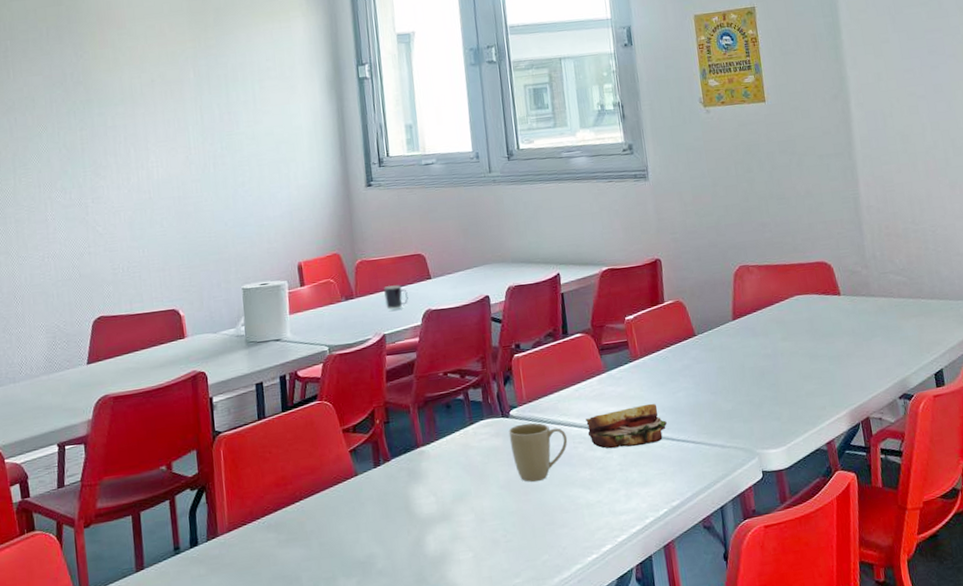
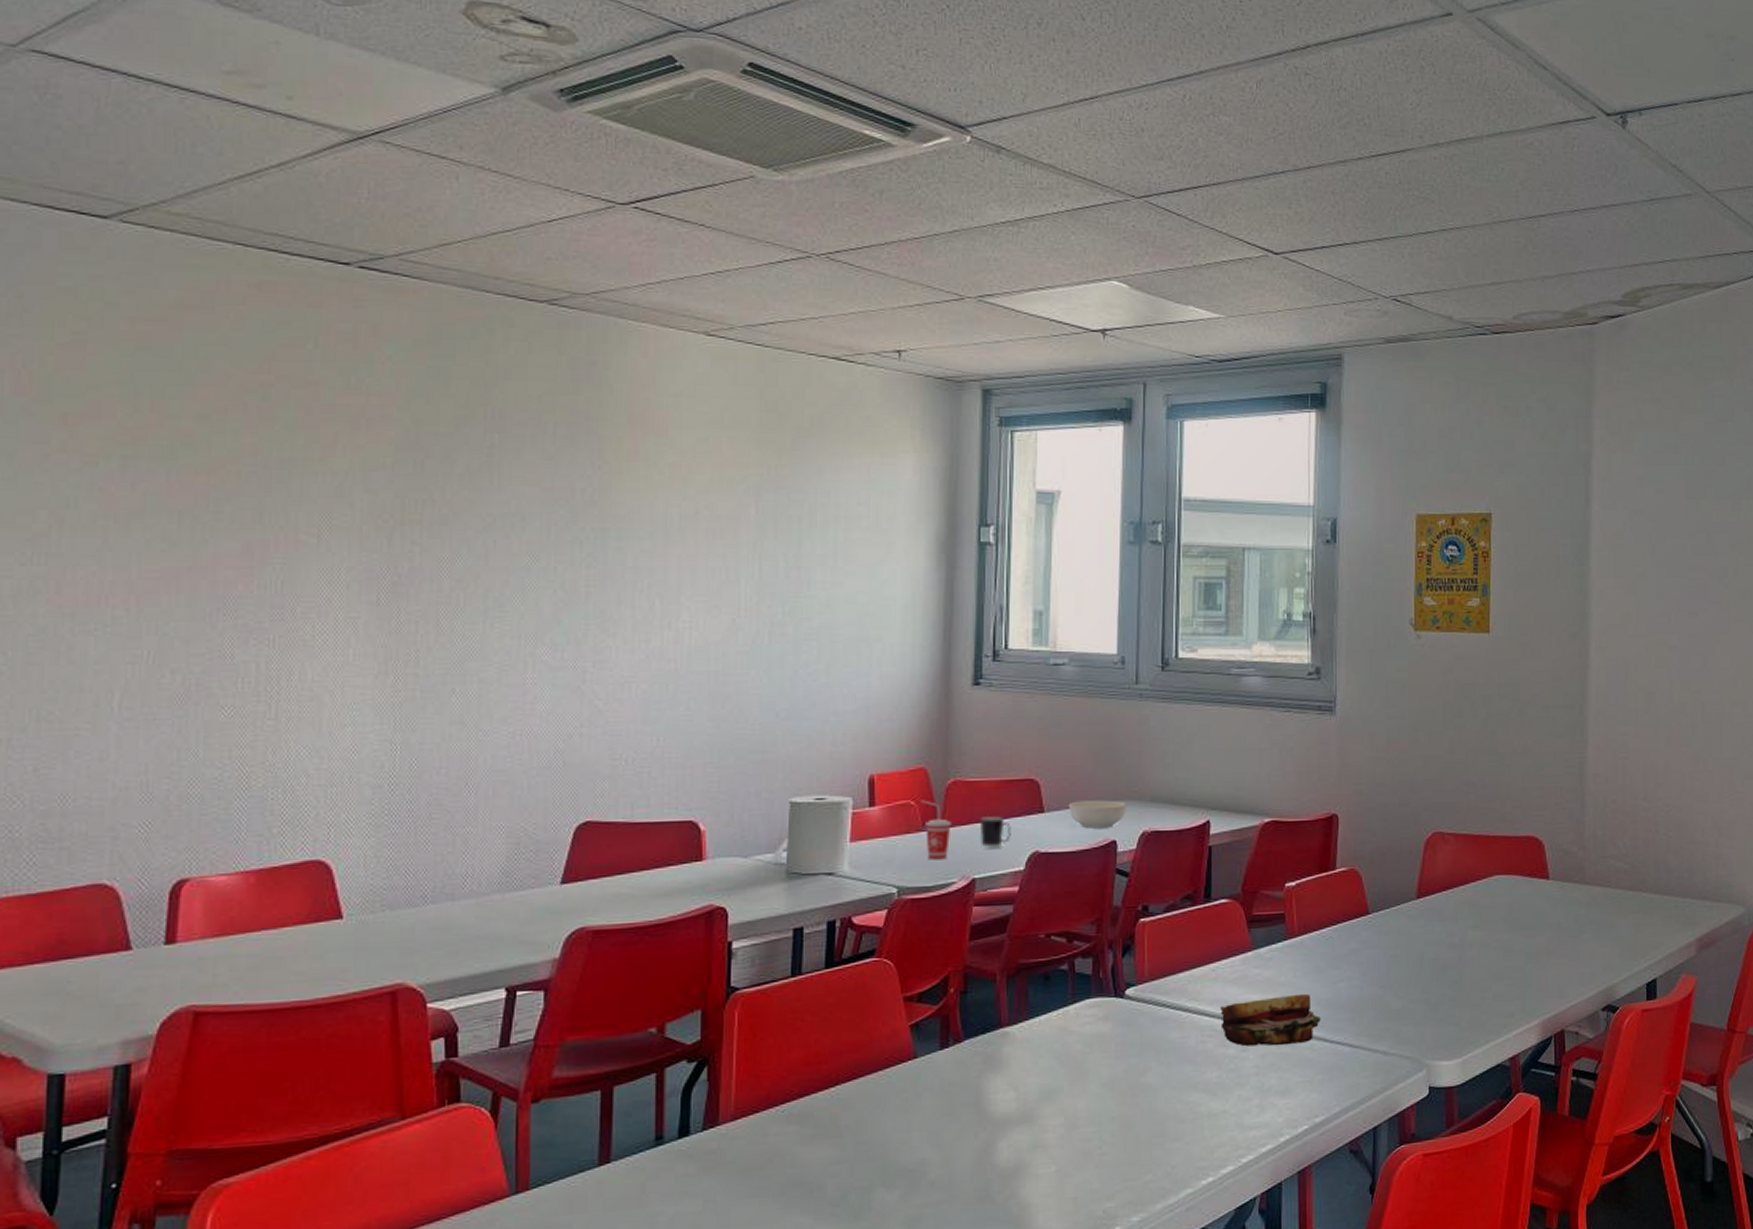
beverage cup: none [338,277,363,323] -> present [920,800,951,860]
bowl: none [449,264,494,288] -> present [1068,800,1127,829]
mug: present [508,423,568,482] -> none [1121,1006,1195,1082]

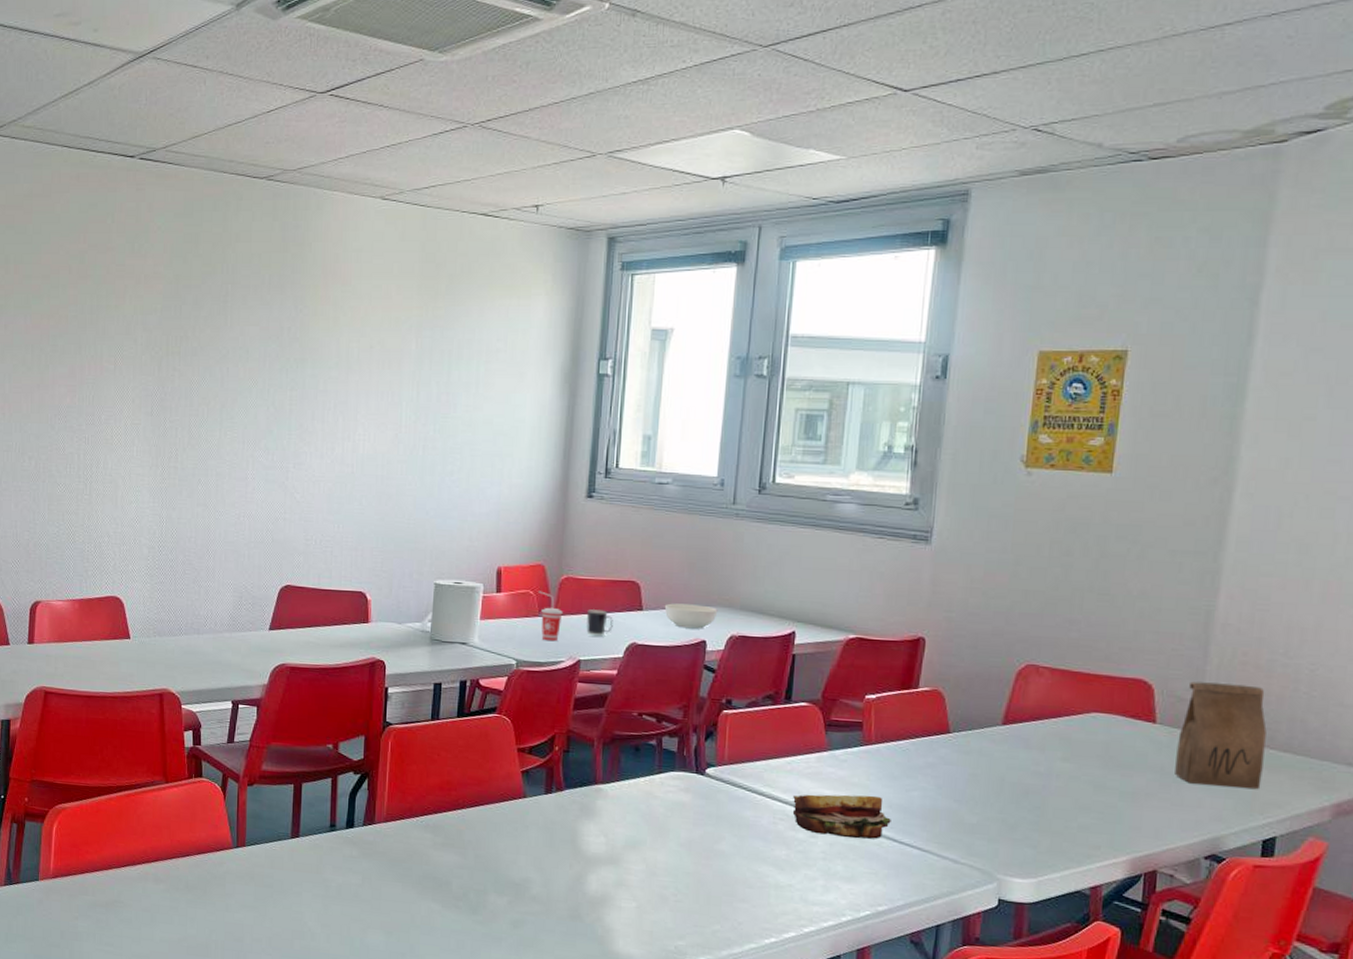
paper bag: none [1569,832,1640,936] -> present [1174,681,1267,790]

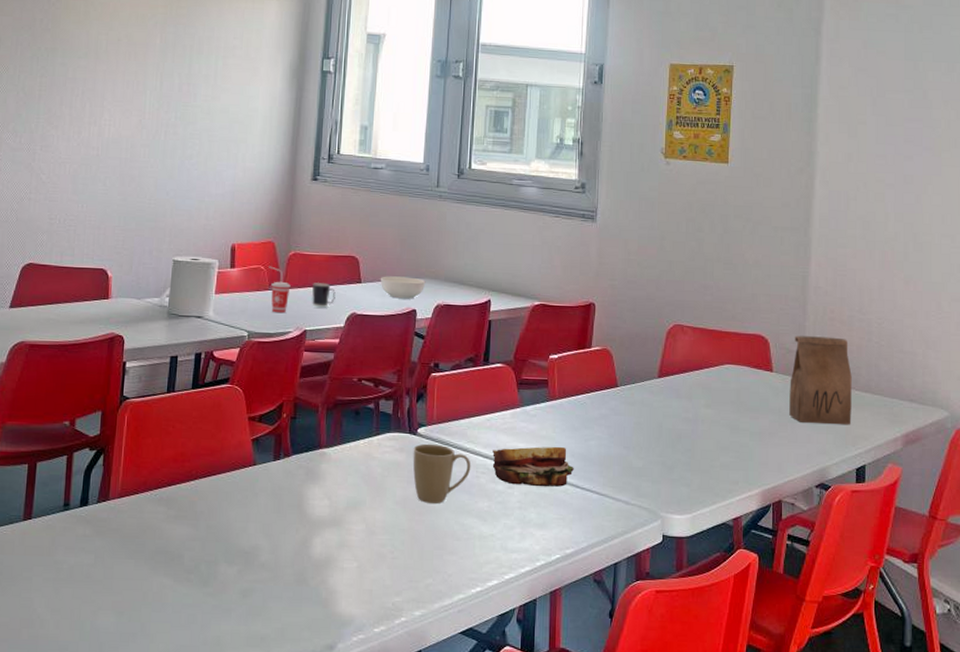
mug: none [699,784,768,849] -> present [412,443,471,504]

